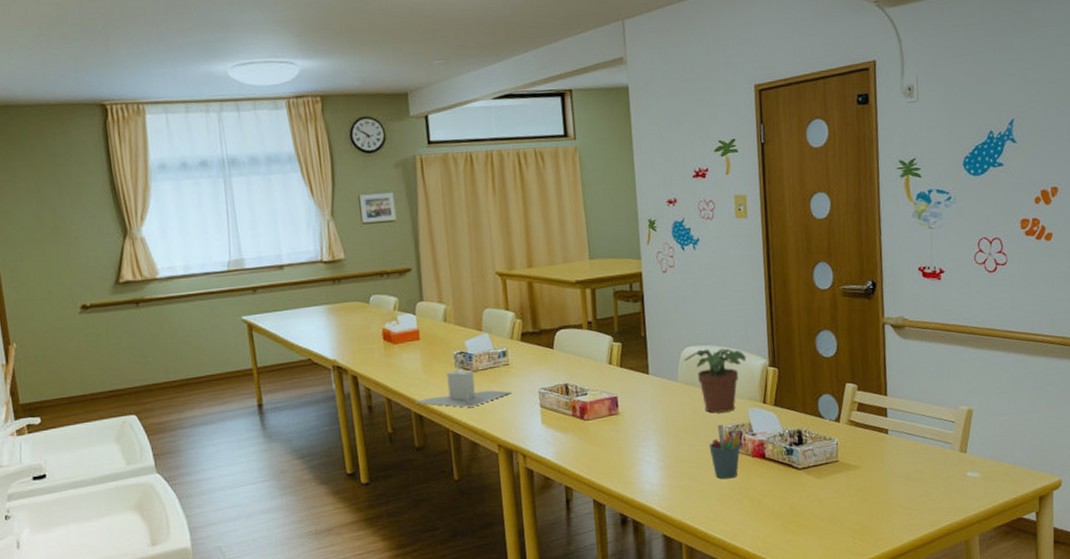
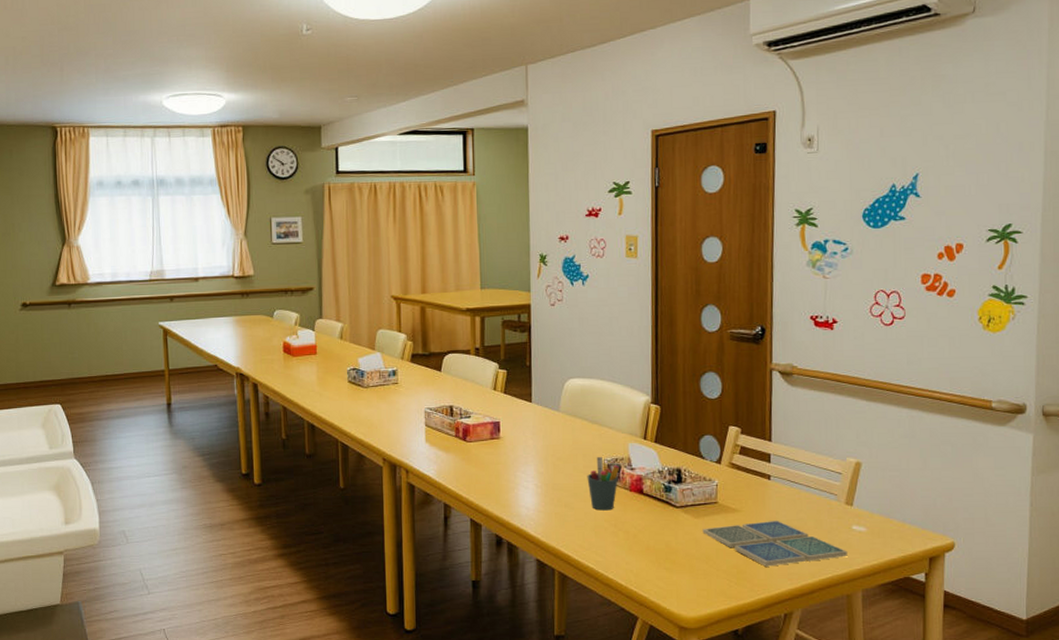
architectural model: present [415,364,511,408] -> none [308,379,398,421]
potted plant: present [684,348,747,413] -> none [567,382,629,445]
drink coaster: none [825,473,964,521] -> present [702,520,848,567]

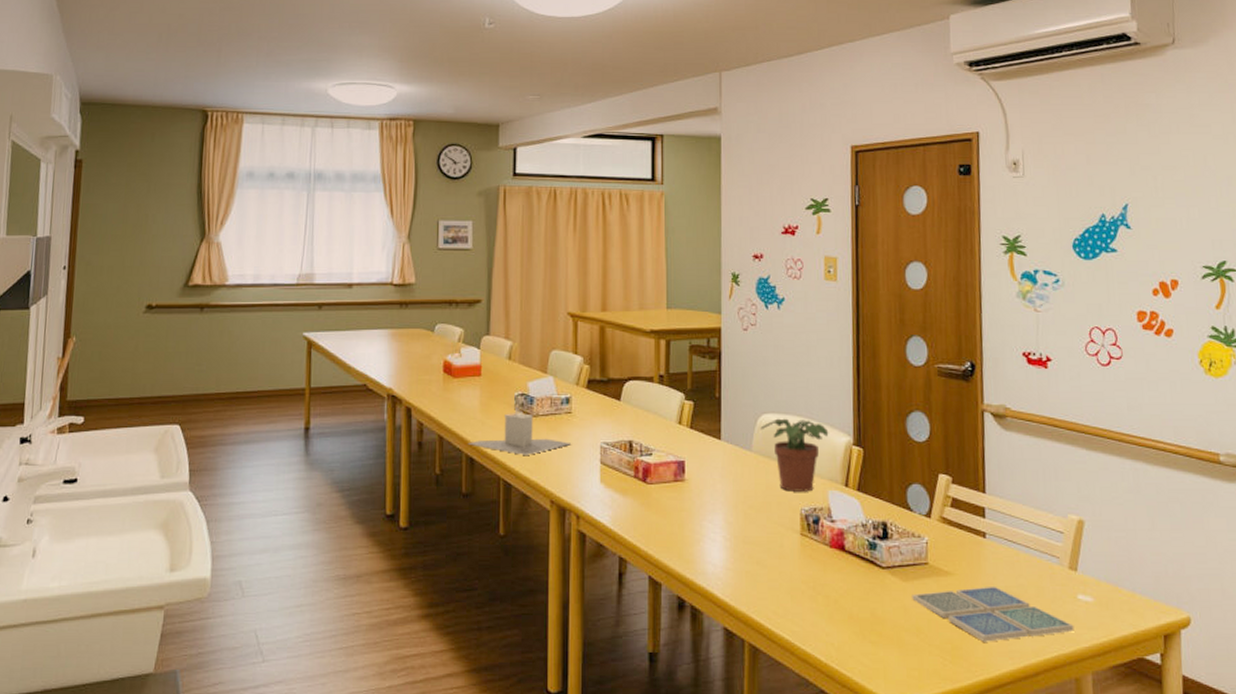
architectural model: none [308,379,398,421] -> present [467,406,571,455]
potted plant: none [567,382,629,445] -> present [760,418,829,492]
pen holder: present [587,457,620,511] -> none [782,506,819,570]

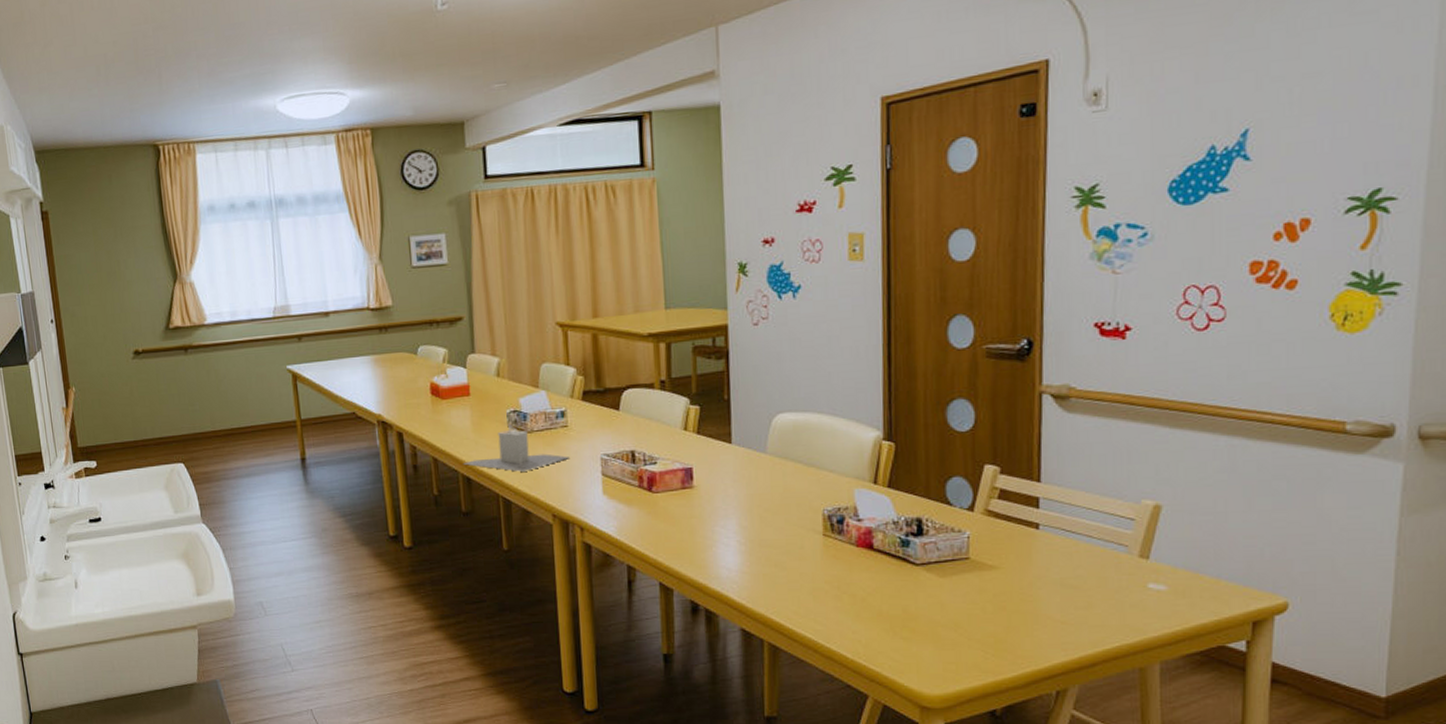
potted plant: present [760,418,829,492] -> none [775,416,855,492]
drink coaster: present [912,586,1074,642] -> none [950,578,1141,635]

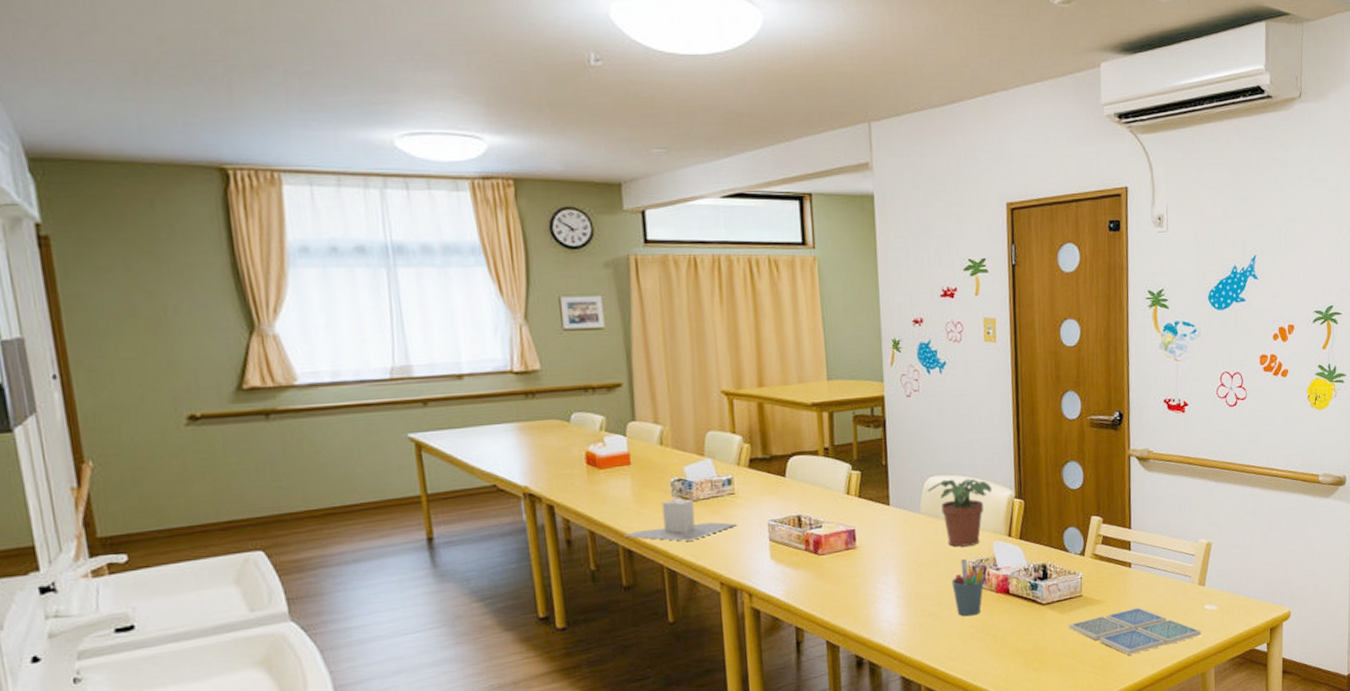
potted plant: none [775,416,855,492] -> present [927,478,992,547]
pen holder: none [802,507,844,571] -> present [951,559,986,617]
drink coaster: none [950,578,1141,635] -> present [1069,607,1202,655]

